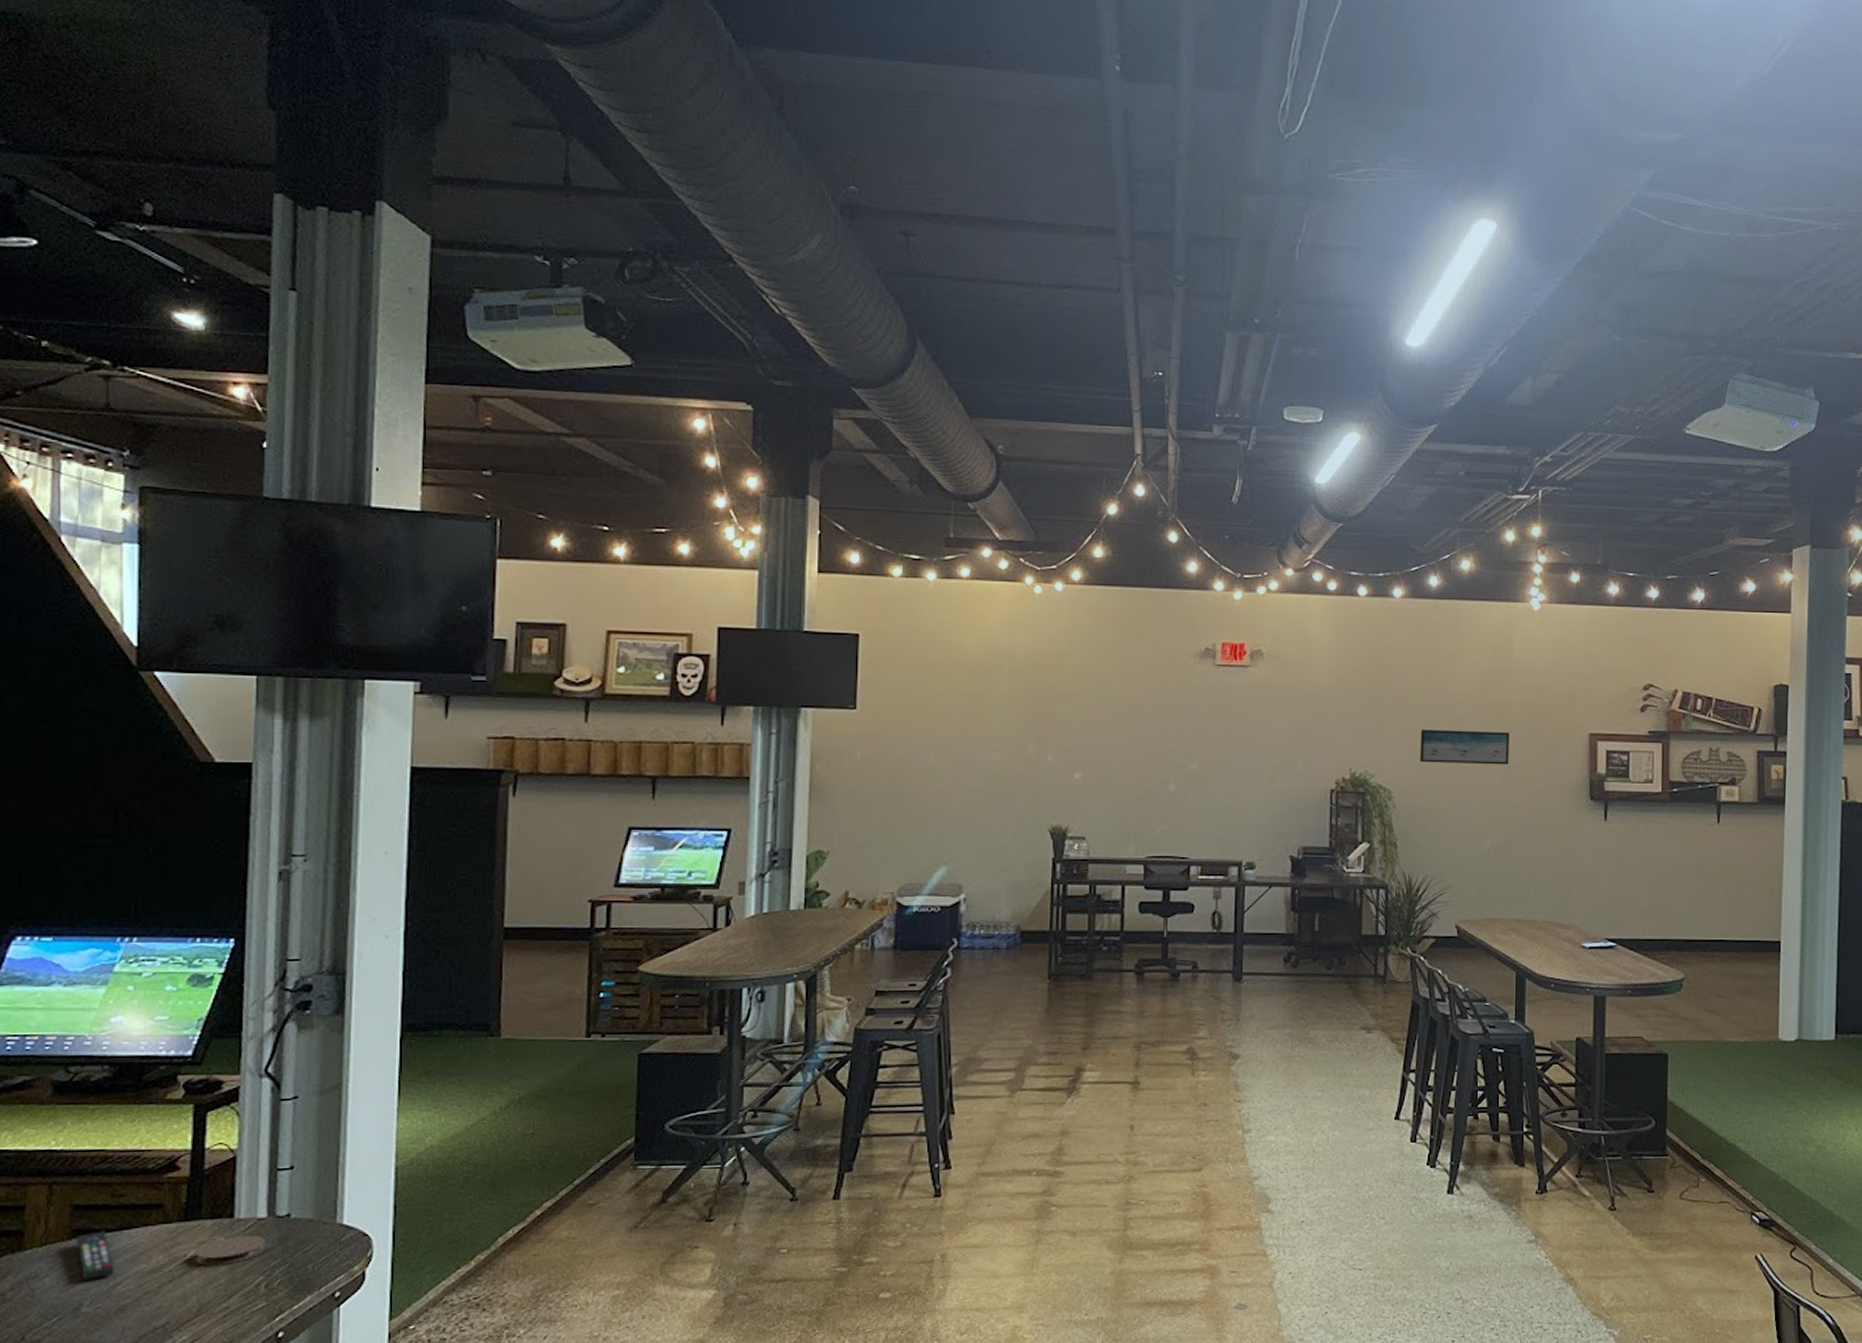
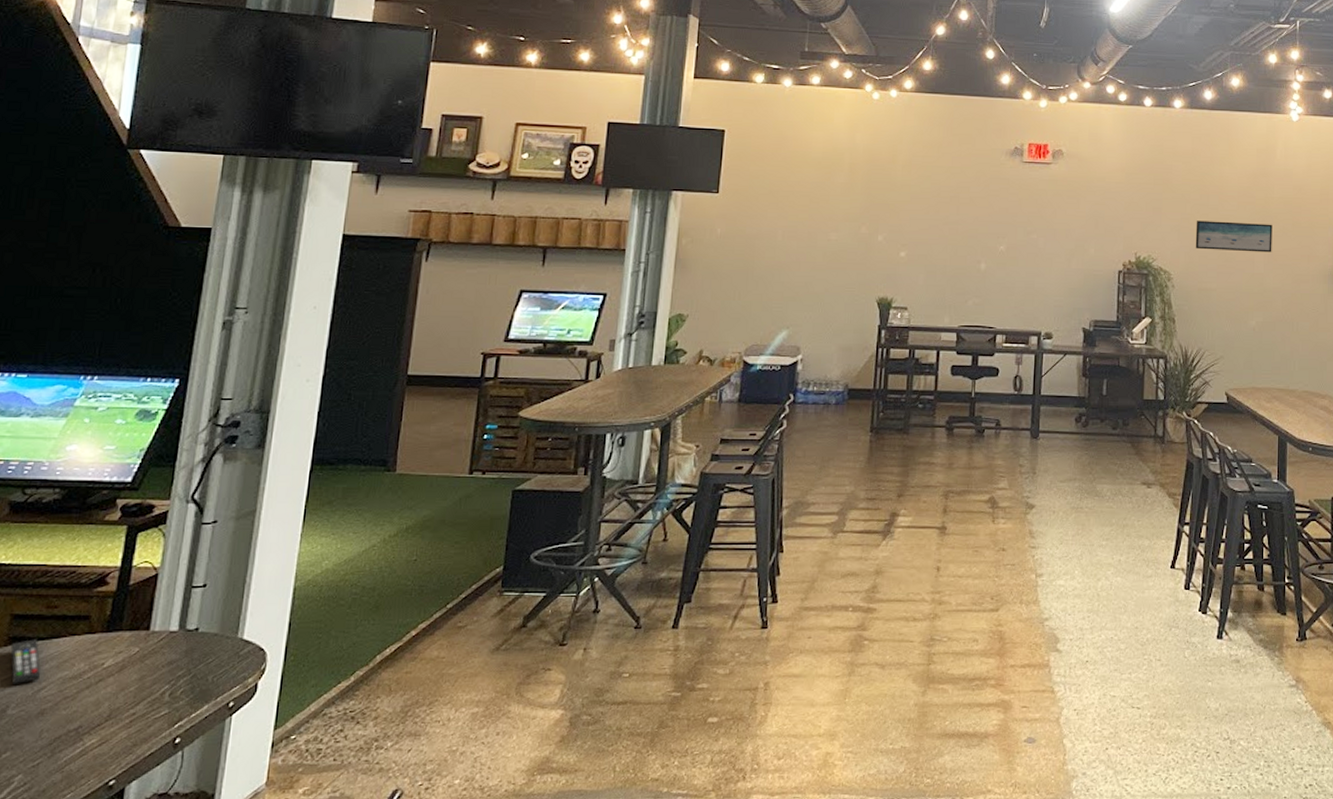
coaster: present [195,1236,266,1266] -> none [111,647,175,674]

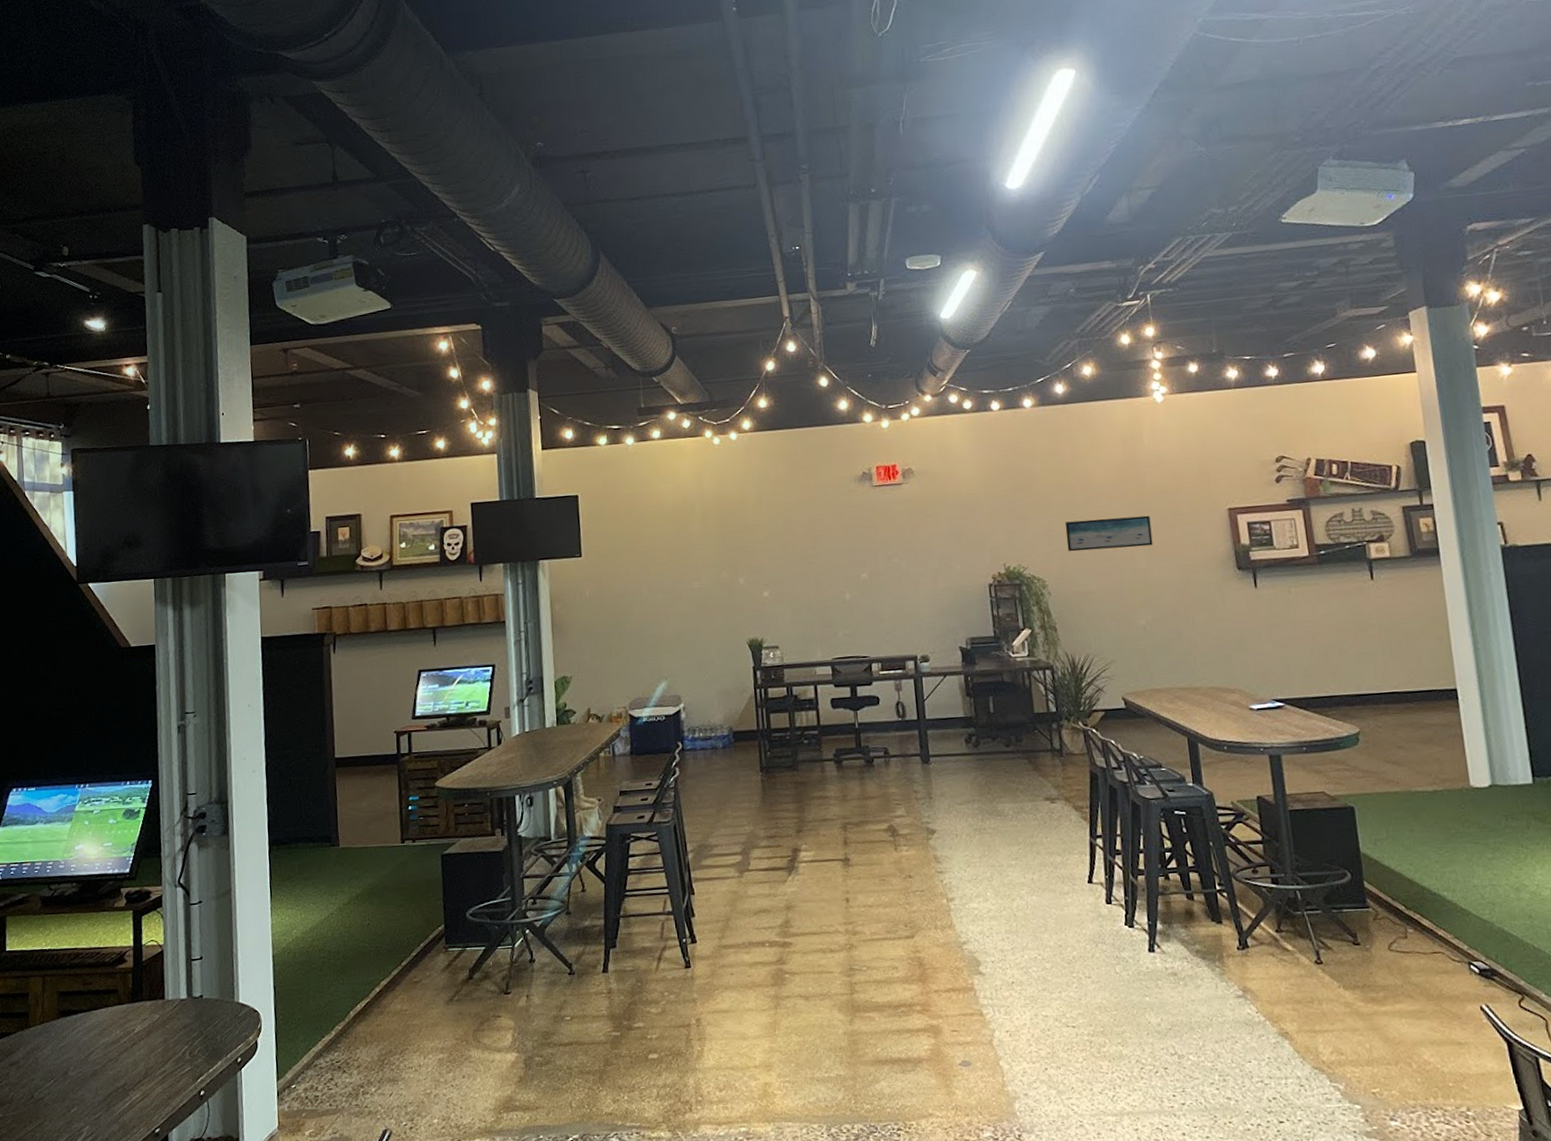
remote control: present [10,639,41,684] -> none [62,1011,88,1051]

